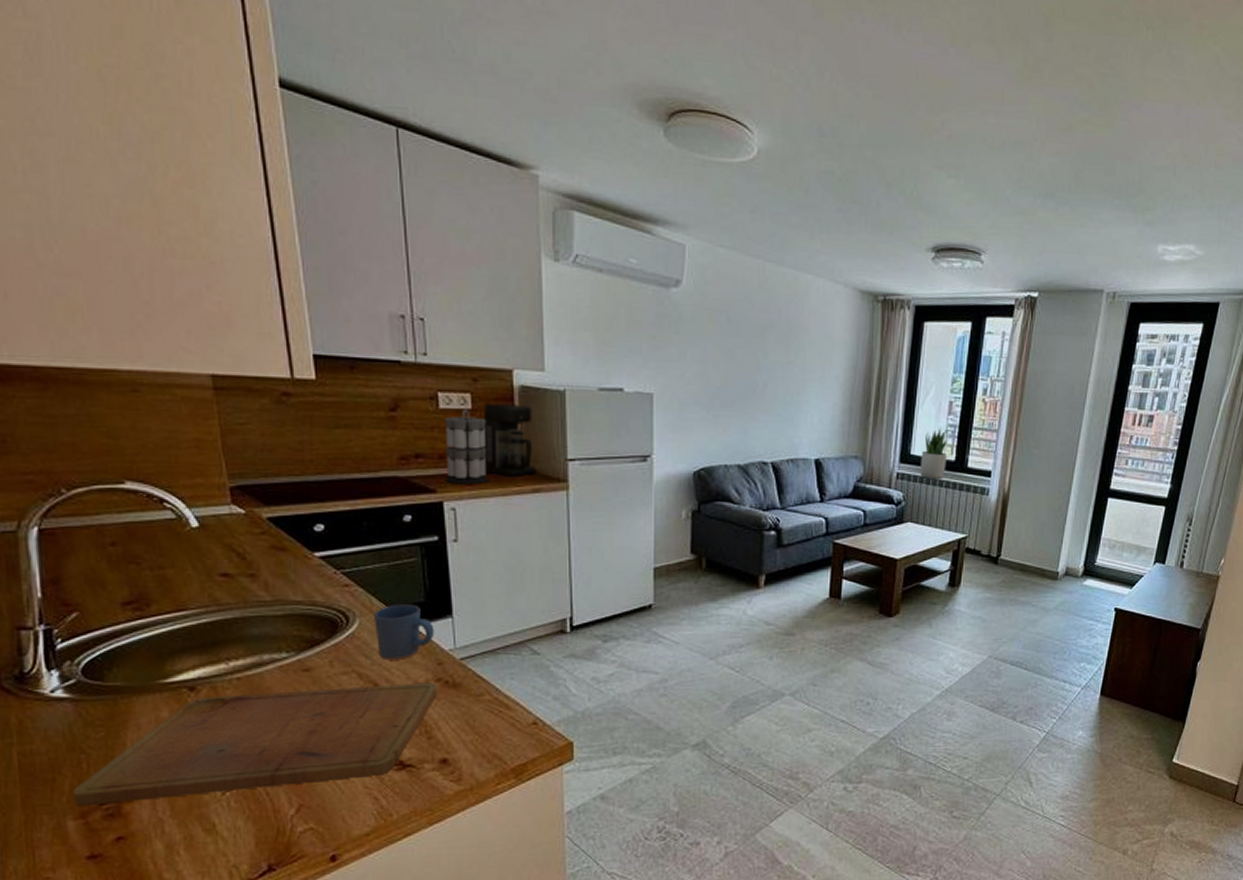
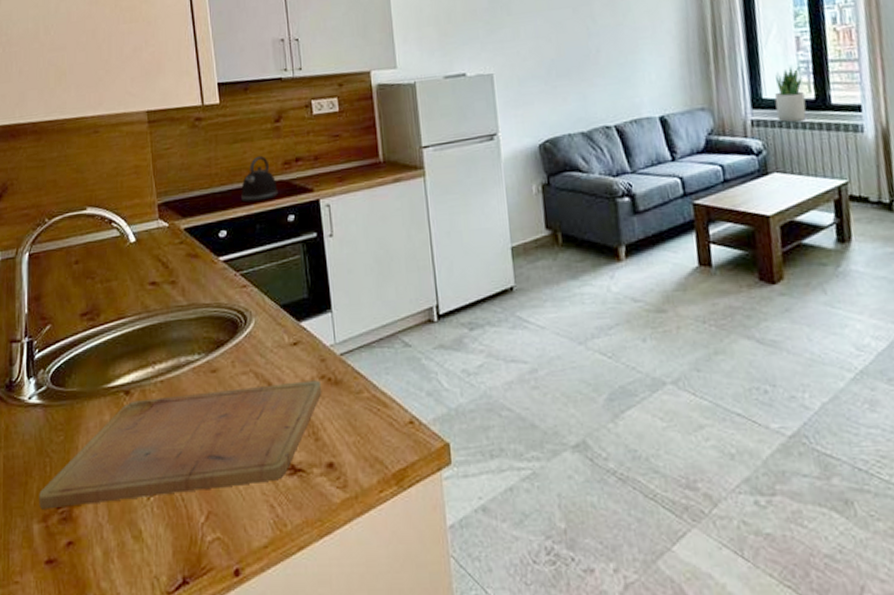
kettle: none [342,446,392,497] -> present [240,155,278,203]
mug: present [374,604,435,660] -> none [267,301,317,358]
spice rack: present [444,409,488,485] -> none [317,112,355,182]
coffee maker: present [483,403,536,477] -> none [348,102,396,170]

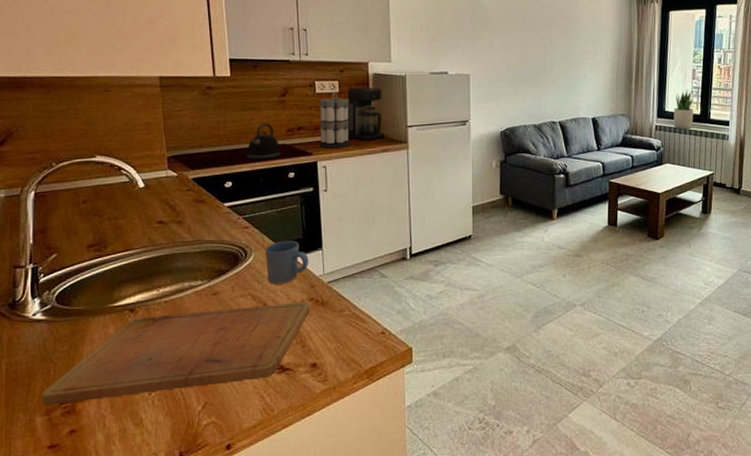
mug: none [267,301,317,358] -> present [265,240,309,285]
spice rack: none [317,112,355,182] -> present [319,92,350,149]
coffee maker: none [348,102,396,170] -> present [347,87,385,141]

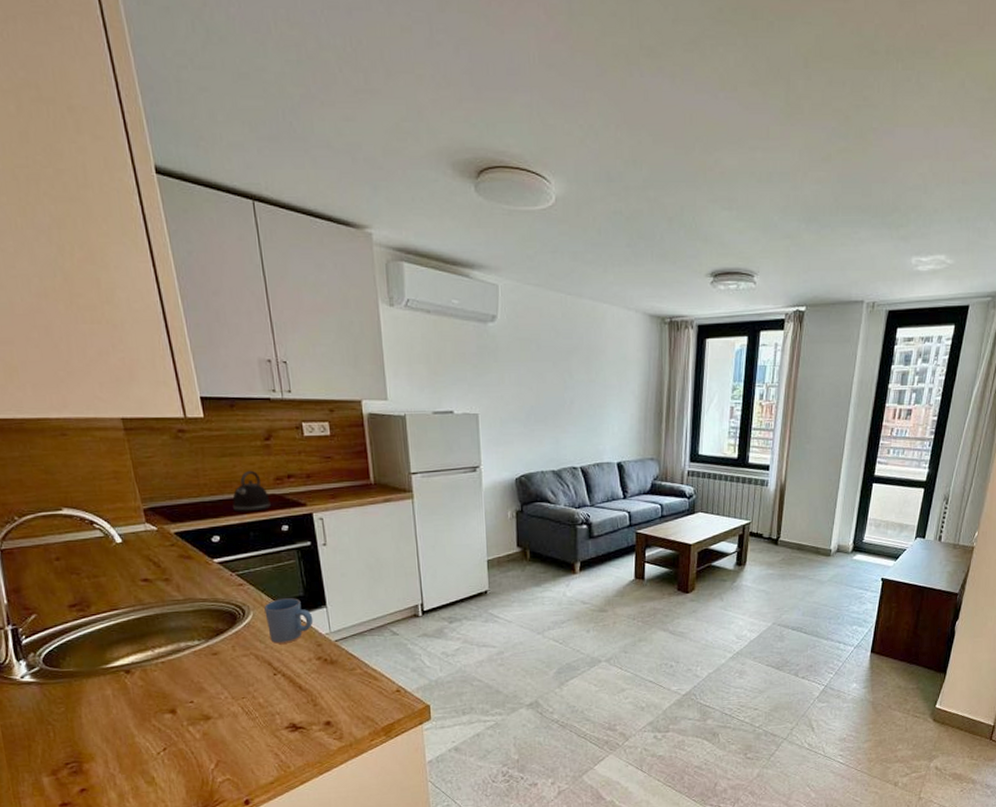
cutting board: present [42,302,309,406] -> none [45,660,318,766]
spice rack: present [319,92,350,149] -> none [308,435,347,499]
coffee maker: present [347,87,385,141] -> none [339,429,386,490]
planter: present [673,90,694,129] -> none [708,430,730,474]

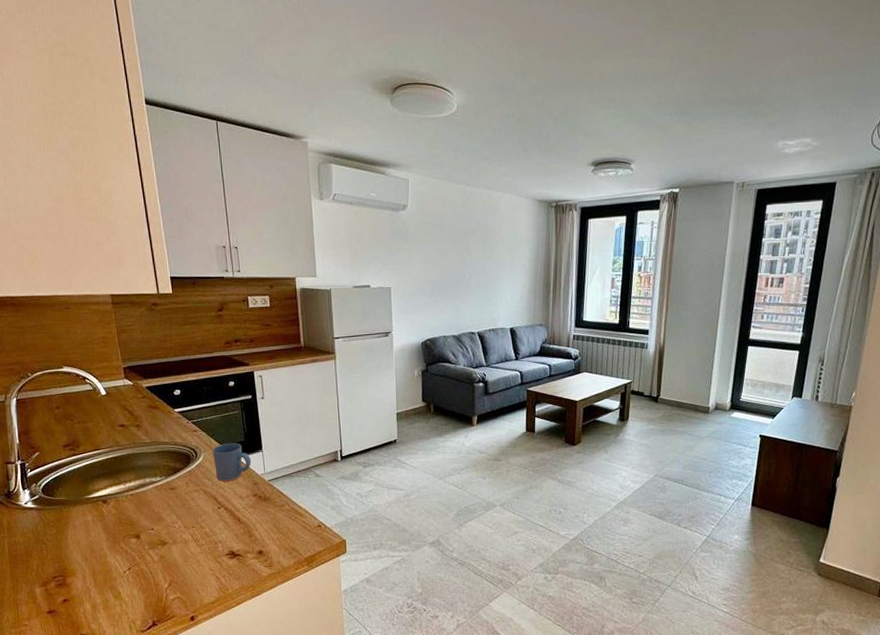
kettle: present [232,470,271,512] -> none [190,336,221,371]

